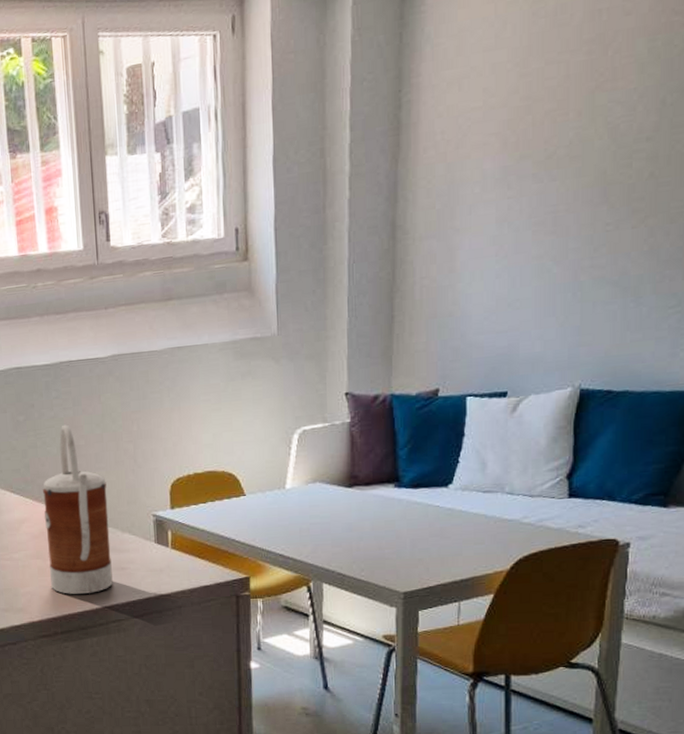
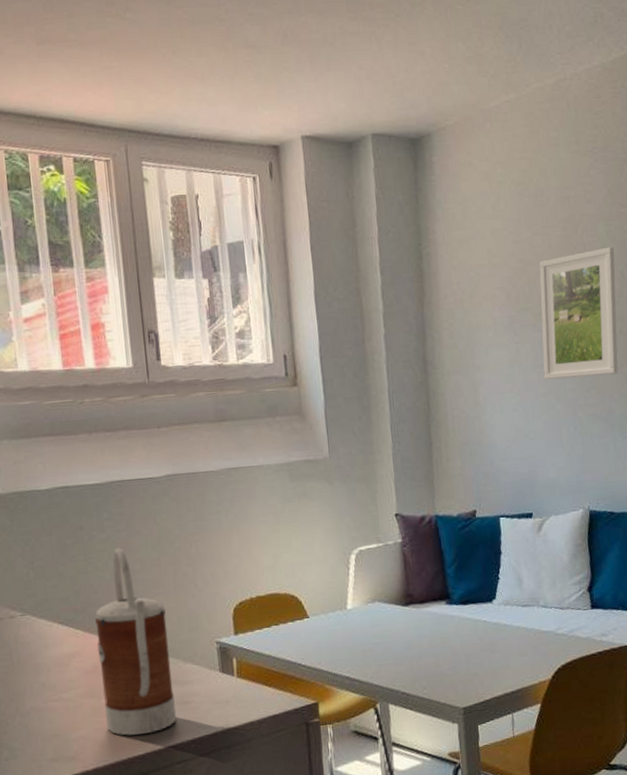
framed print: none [541,68,657,239] -> present [539,246,618,379]

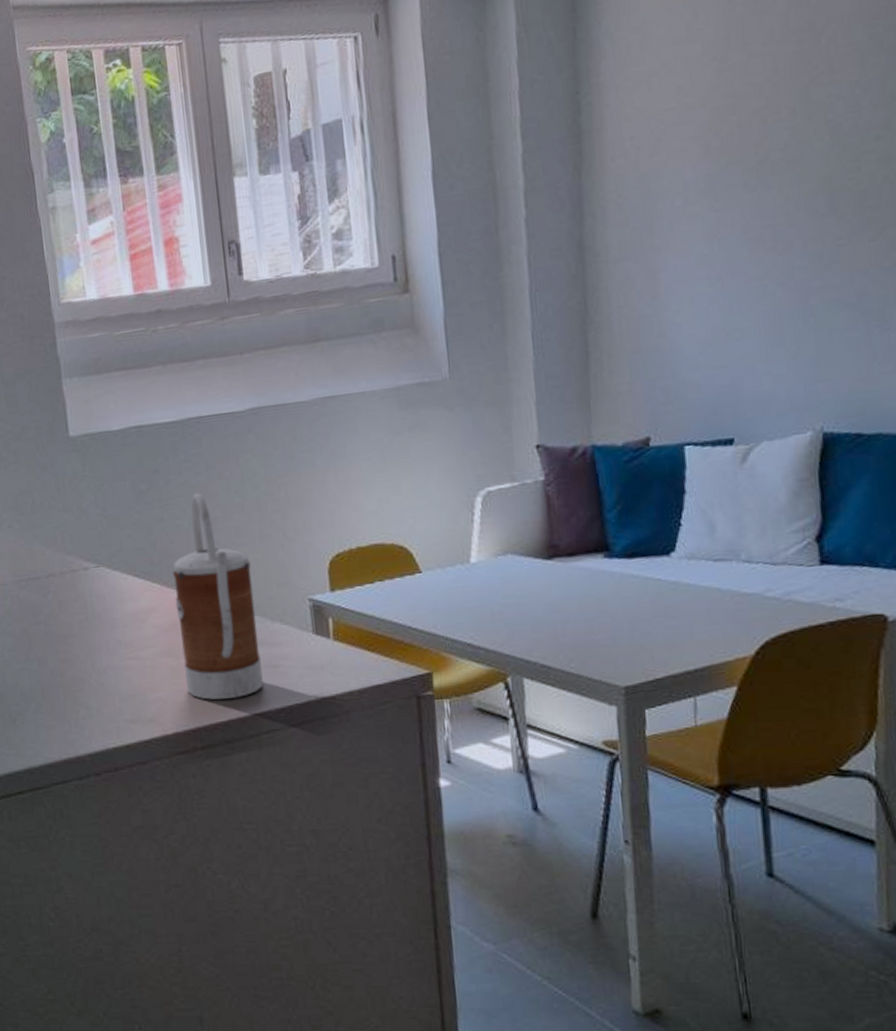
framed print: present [539,246,618,379] -> none [756,57,881,257]

